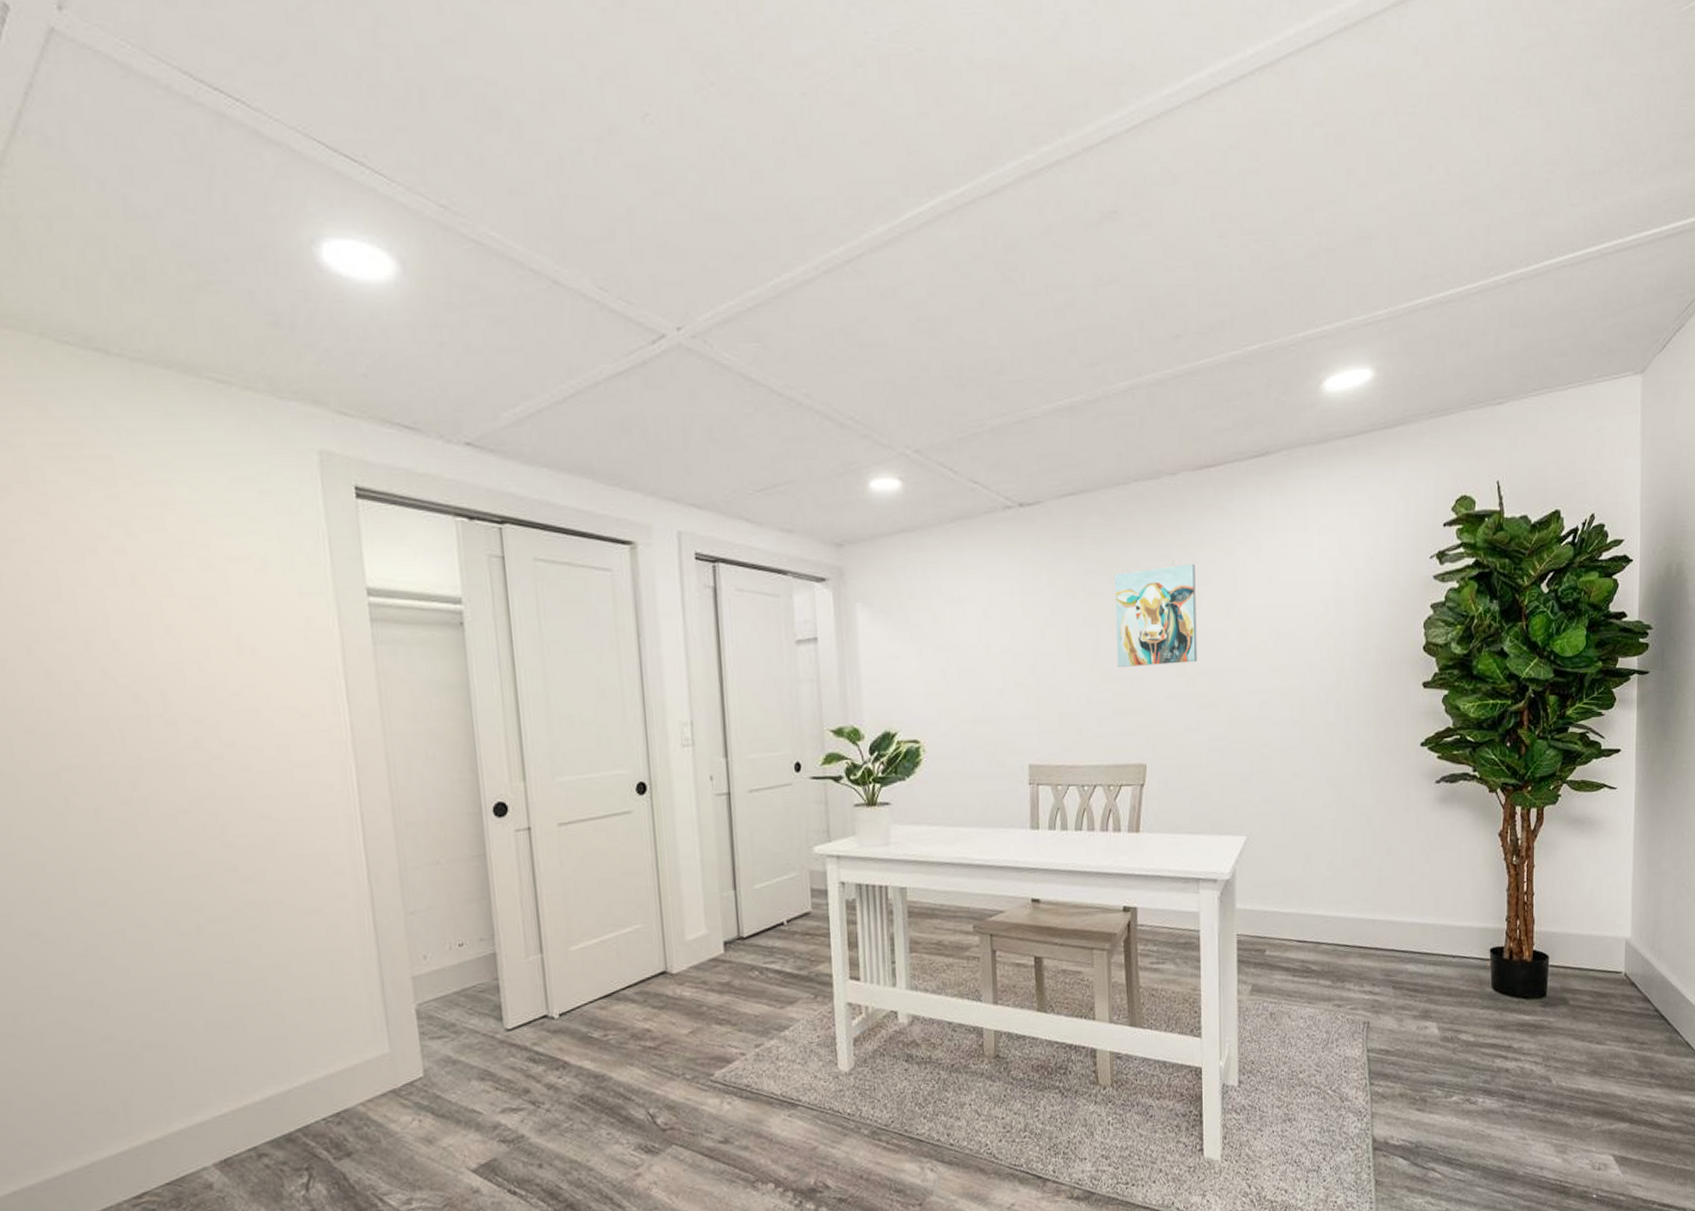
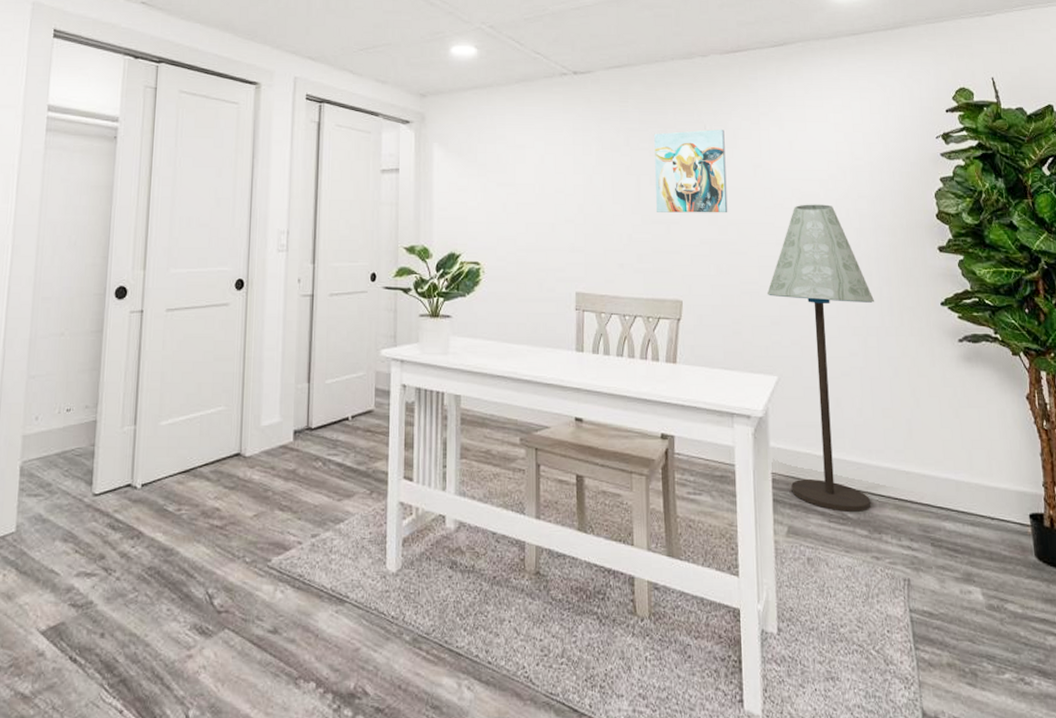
floor lamp: none [1237,644,1351,966] -> present [766,204,874,513]

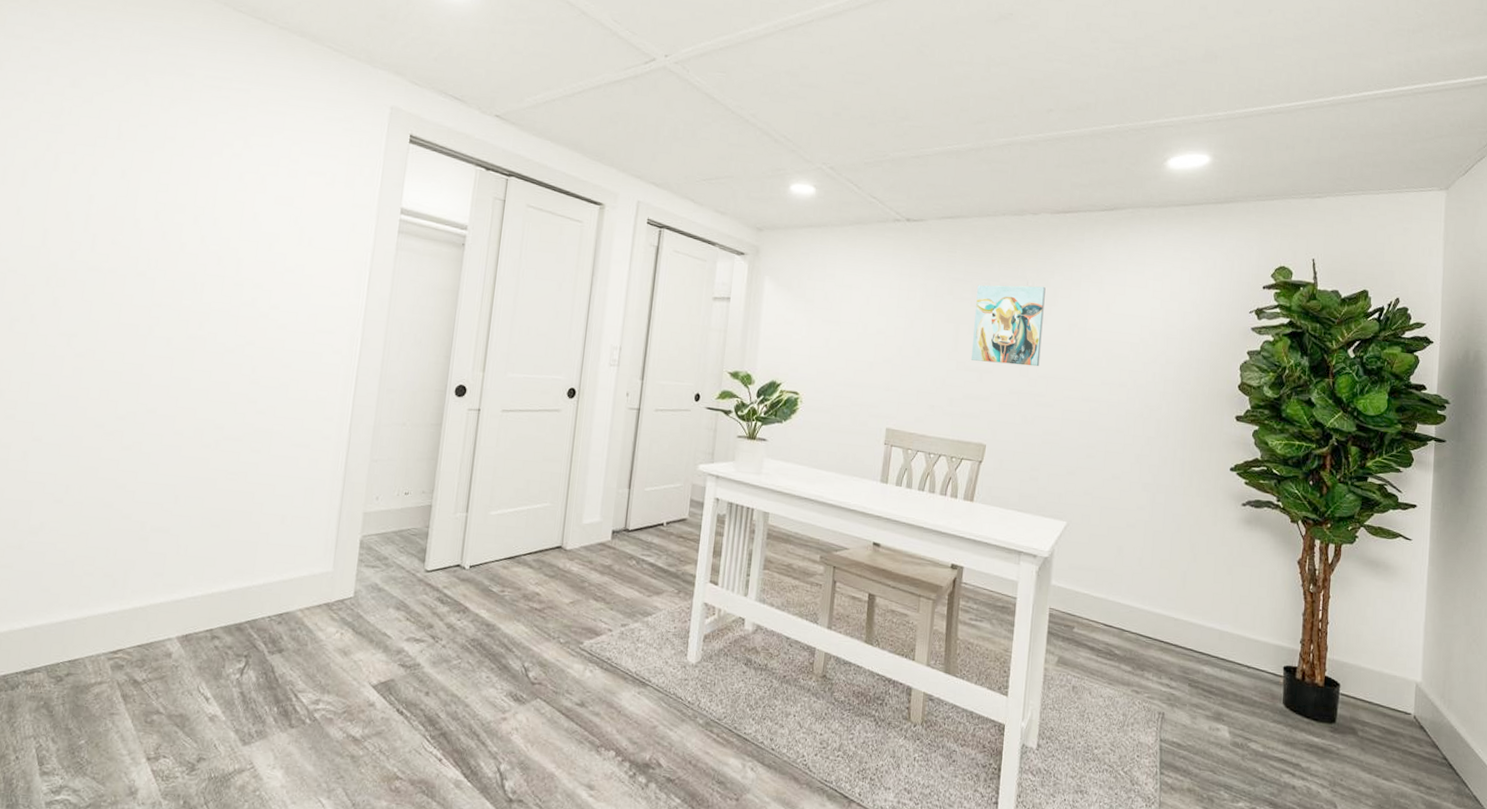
floor lamp: present [766,204,874,513] -> none [1066,365,1167,651]

